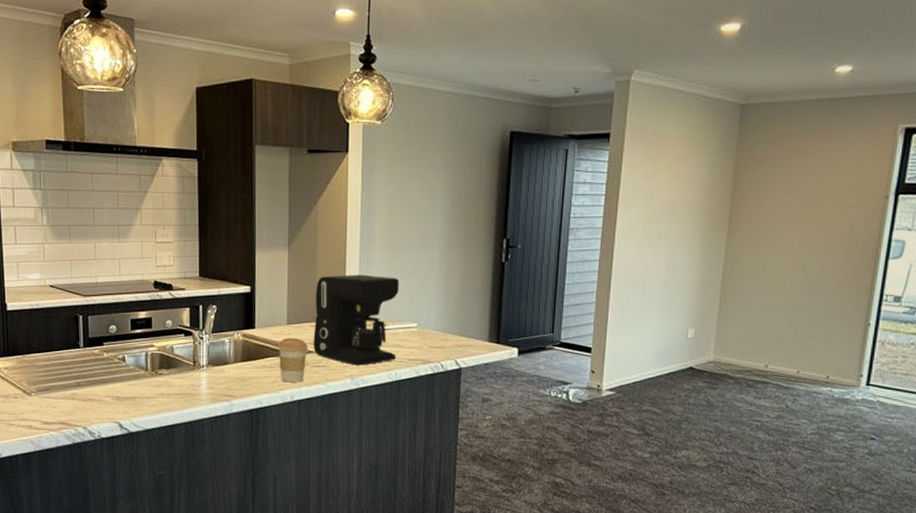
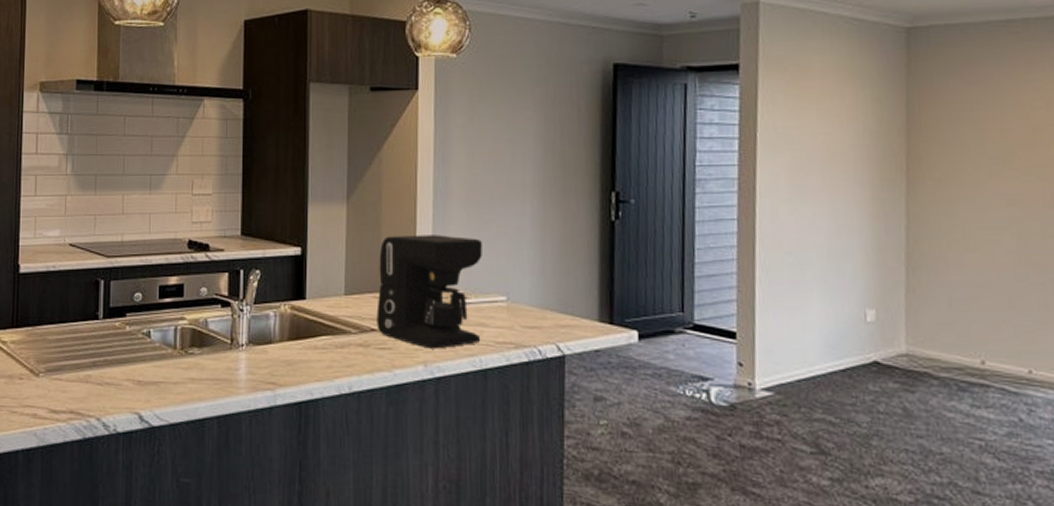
coffee cup: present [278,337,308,383] -> none [333,311,371,369]

